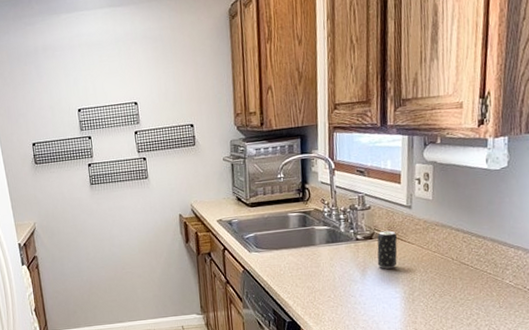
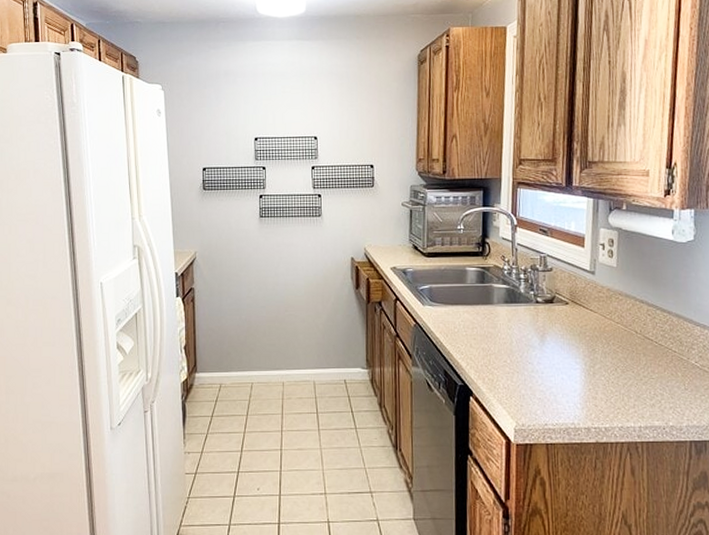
beverage can: present [377,230,398,269] -> none [557,295,579,337]

